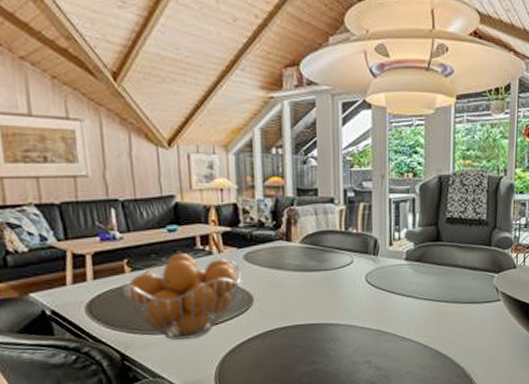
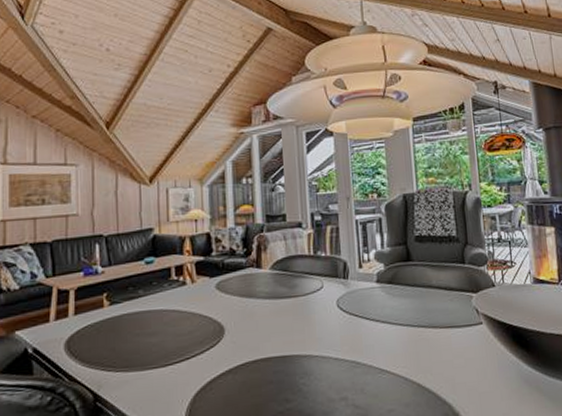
fruit basket: present [121,252,242,340] -> none [99,284,214,378]

